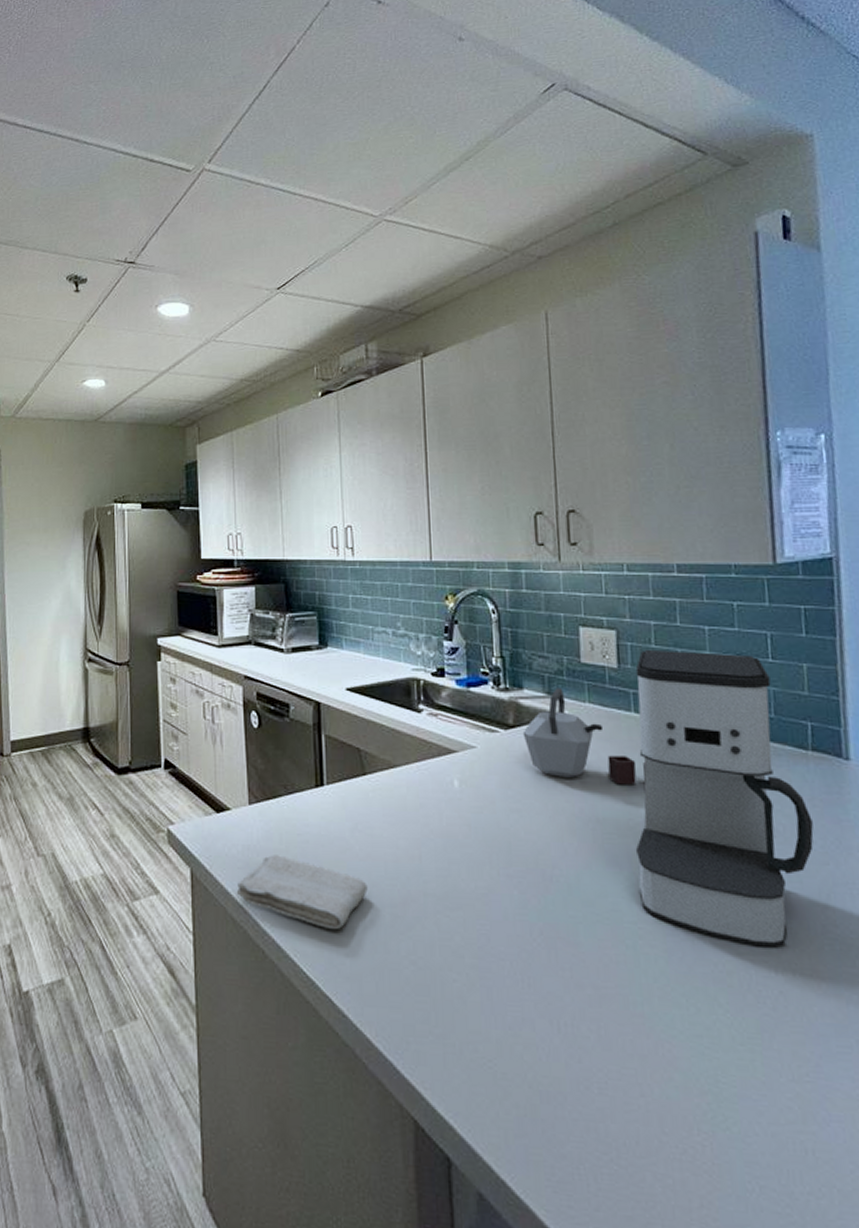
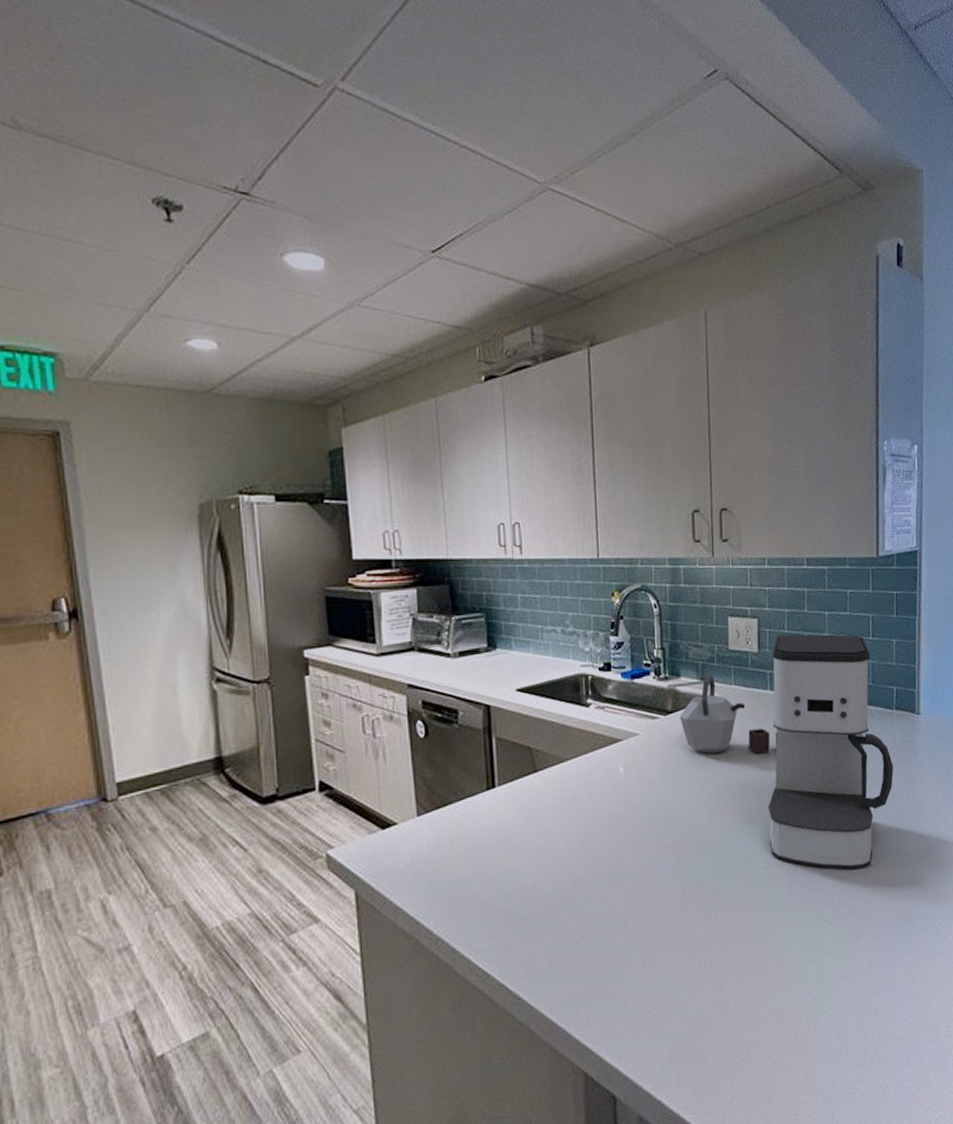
washcloth: present [236,855,368,930] -> none [406,861,540,923]

